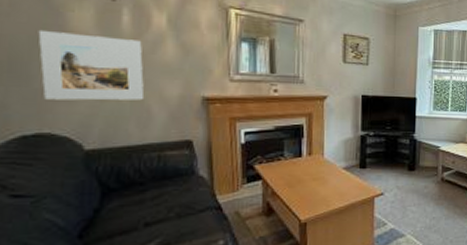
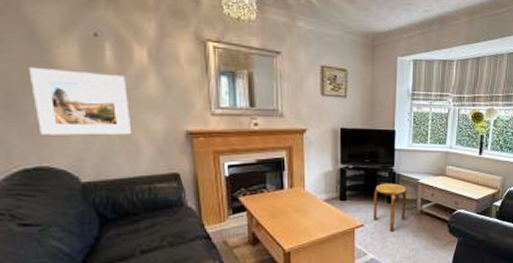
stool: none [394,150,428,200] -> present [373,183,407,232]

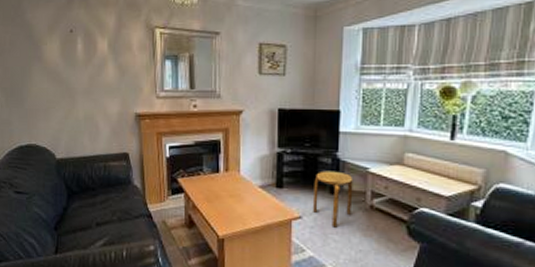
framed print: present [28,66,132,135] -> none [26,61,94,118]

